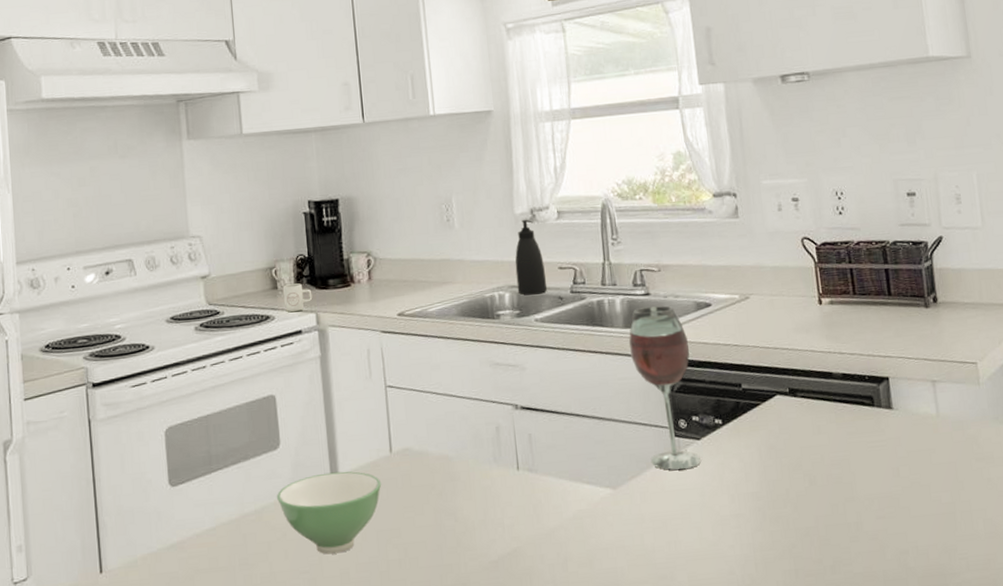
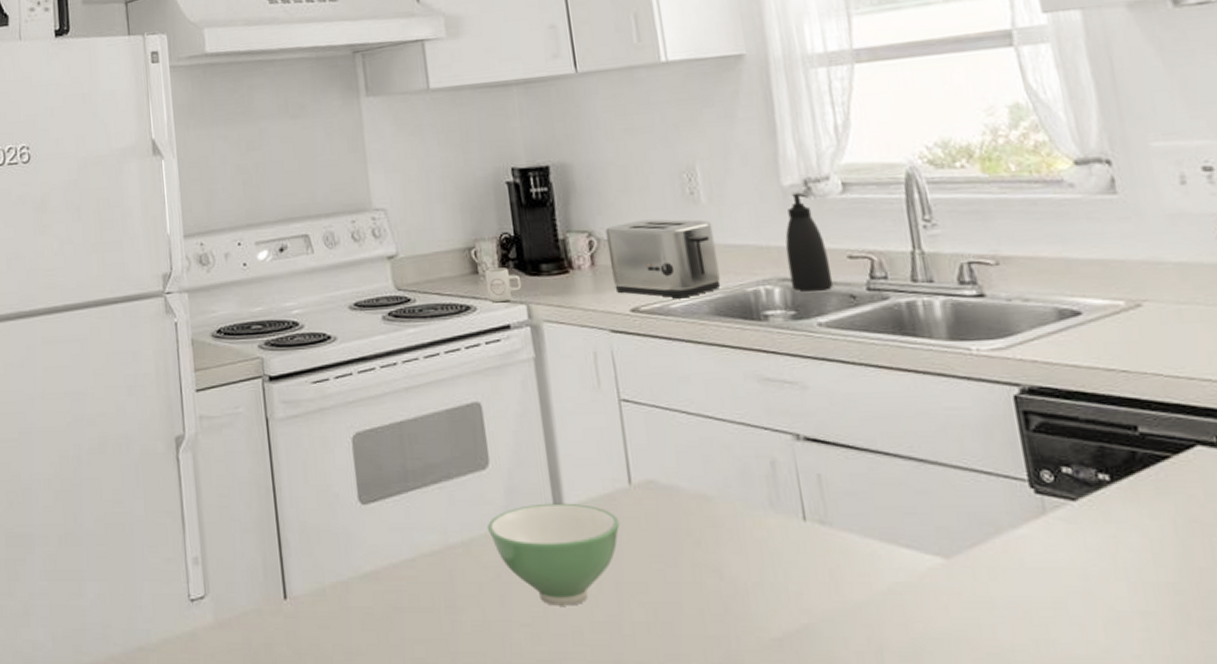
toaster: none [381,241,467,304] -> present [605,219,721,299]
wineglass: present [628,306,701,470] -> none [956,312,1079,539]

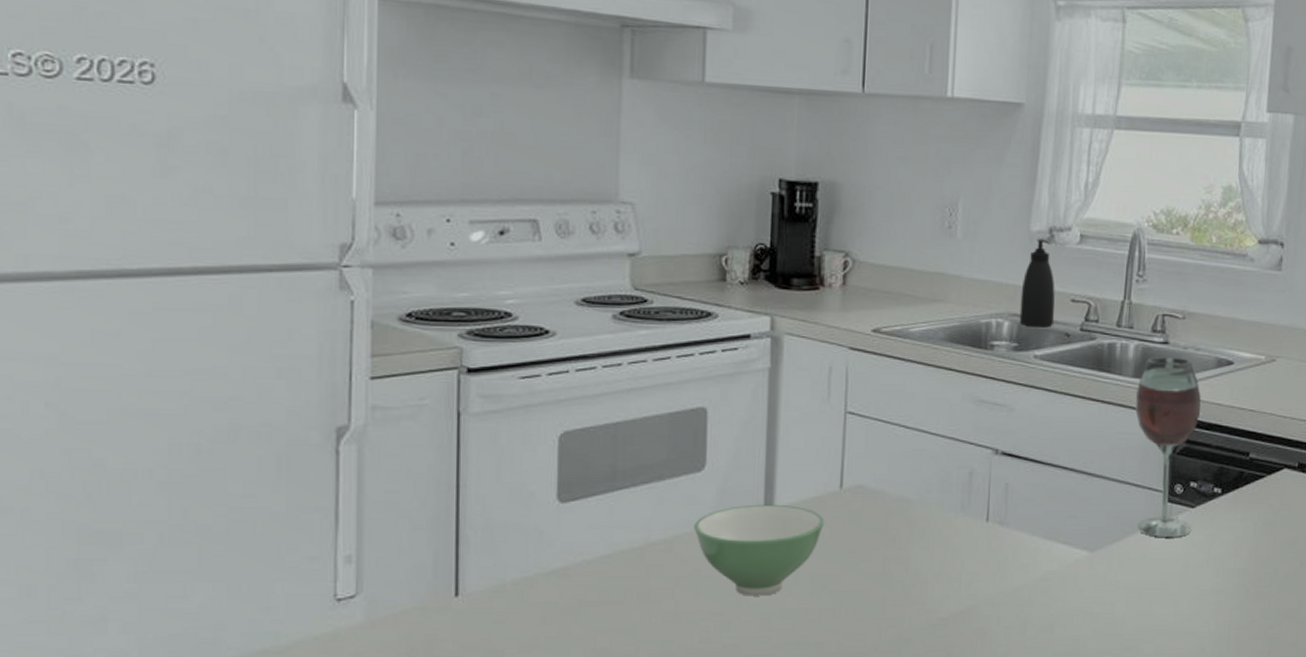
mug: present [484,267,522,303] -> none [731,277,770,312]
toaster: present [605,219,721,299] -> none [860,246,962,324]
wineglass: none [956,312,1079,539] -> present [1135,357,1201,537]

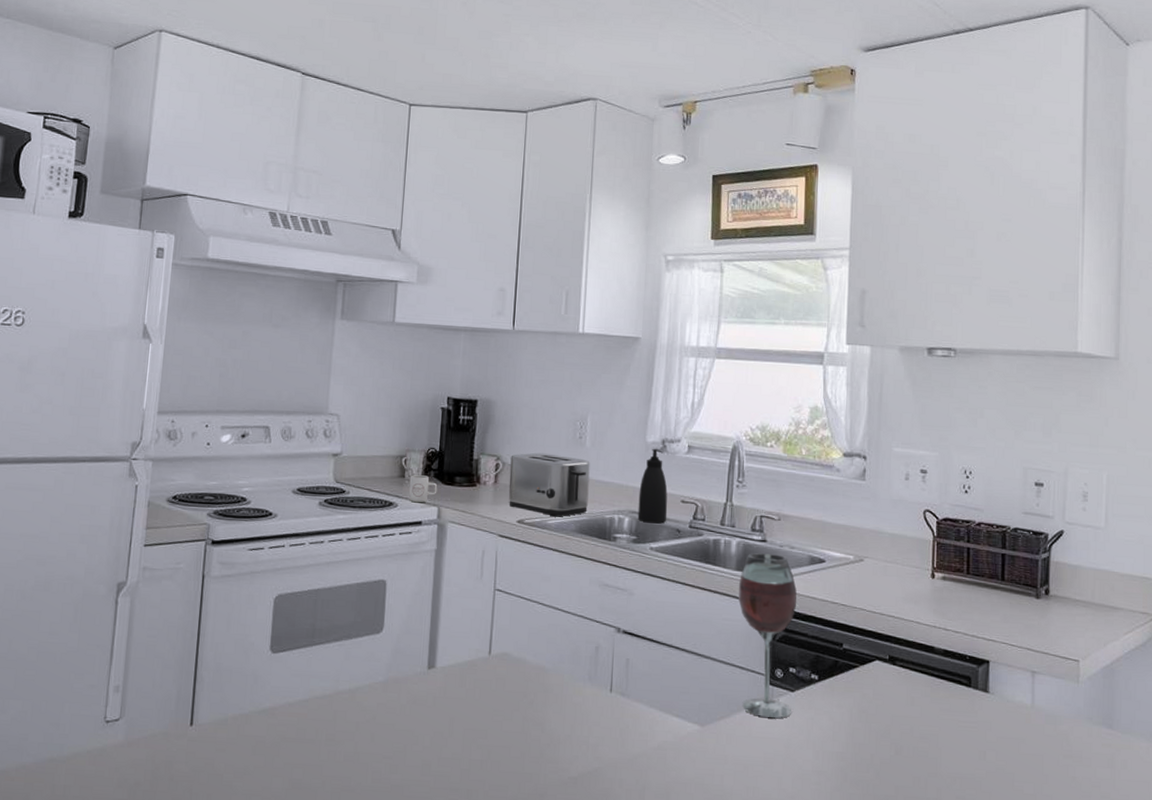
bowl: present [693,504,825,596] -> none [371,664,476,745]
mug: none [731,277,770,312] -> present [408,475,438,503]
toaster: none [860,246,962,324] -> present [508,452,590,517]

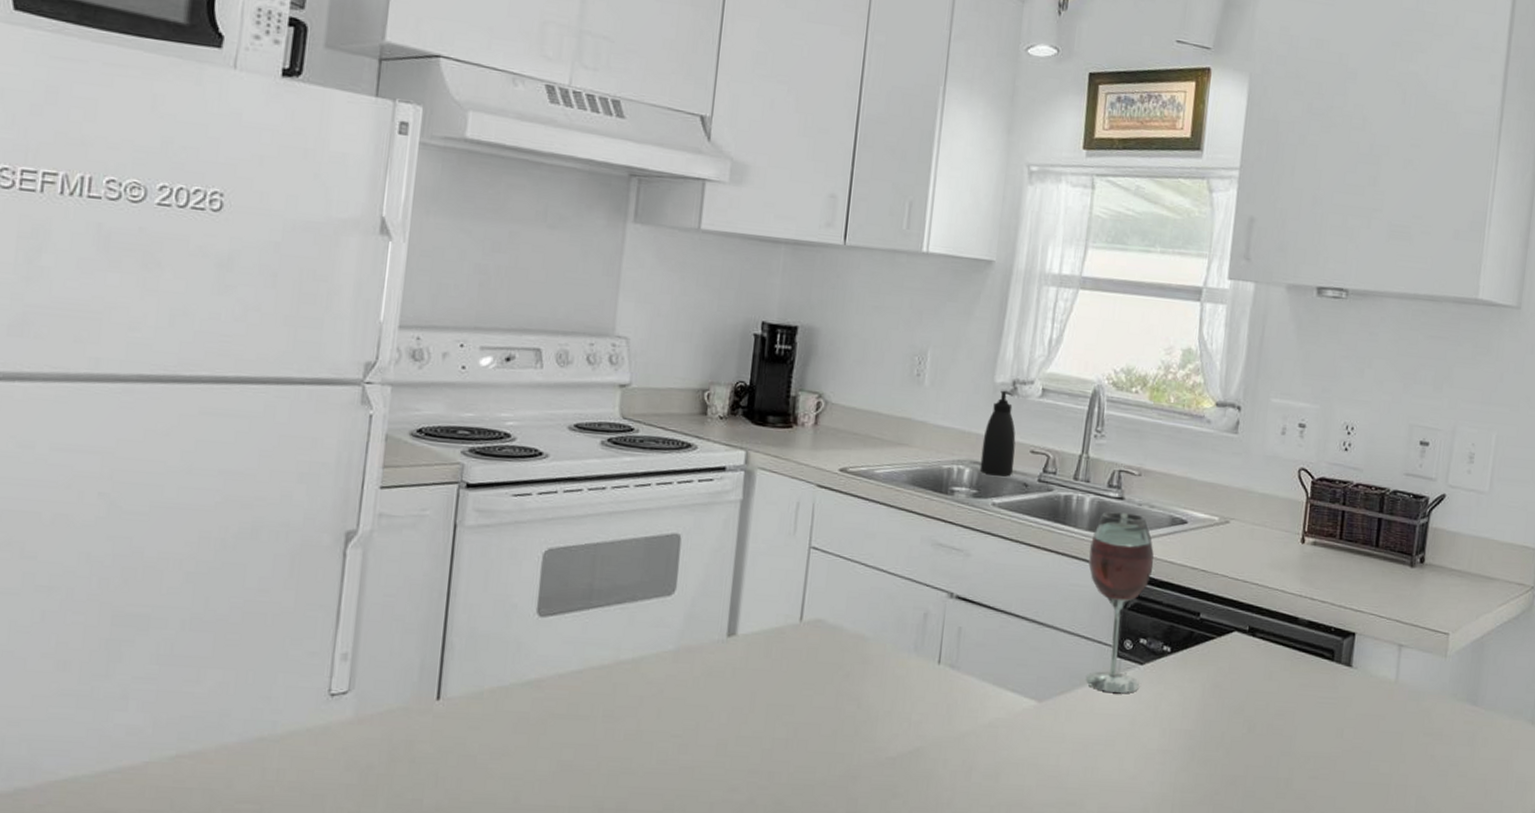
mug: present [408,475,438,503] -> none [710,412,747,446]
toaster: present [508,452,590,517] -> none [830,390,928,466]

